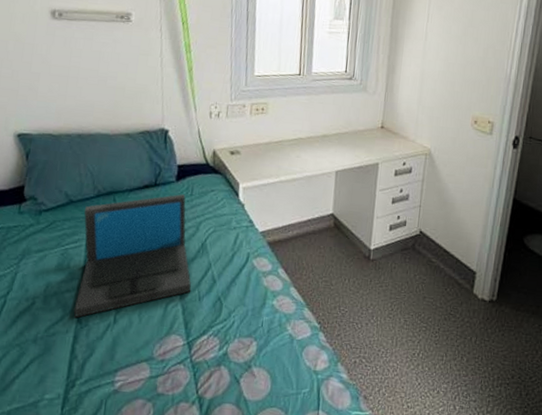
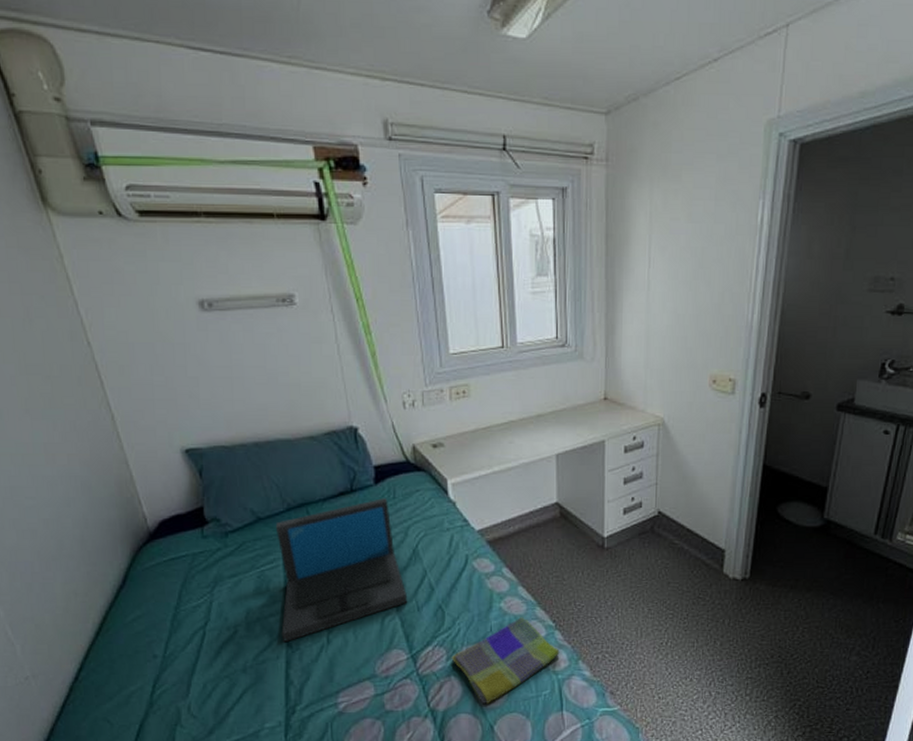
dish towel: none [223,316,322,397] -> present [451,617,560,705]

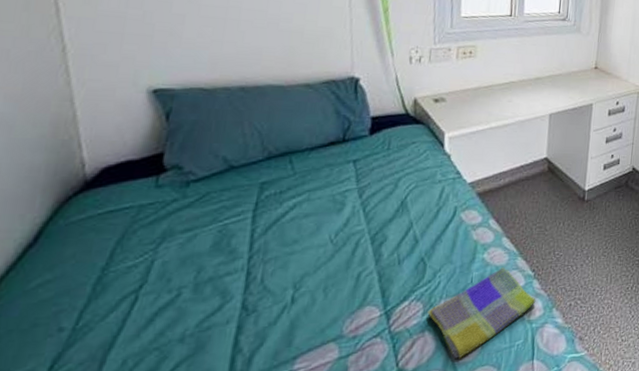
laptop: present [275,497,408,643] -> none [236,148,390,305]

